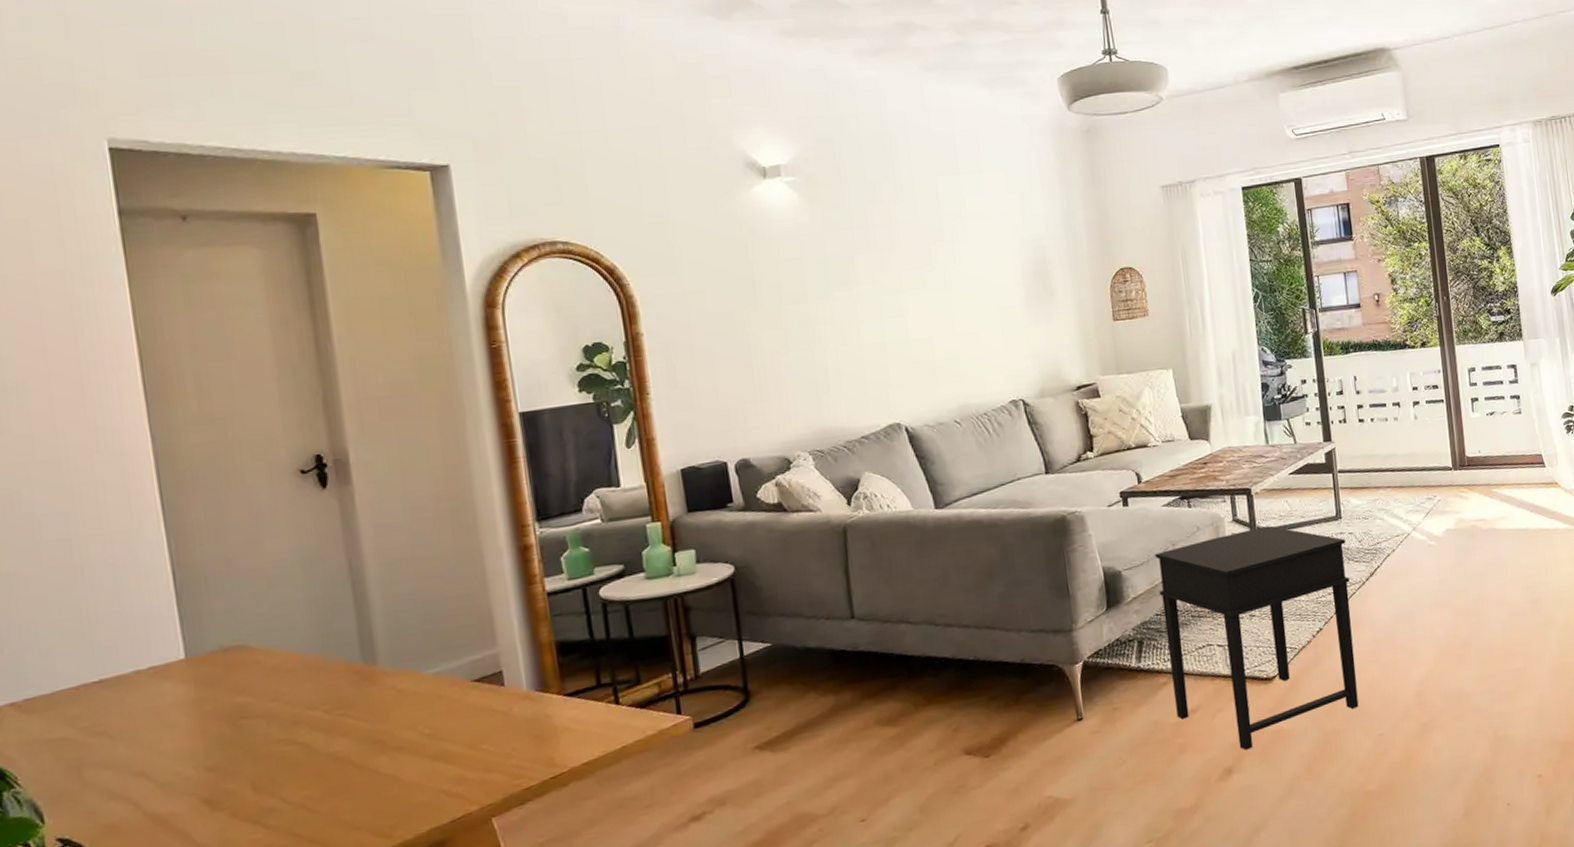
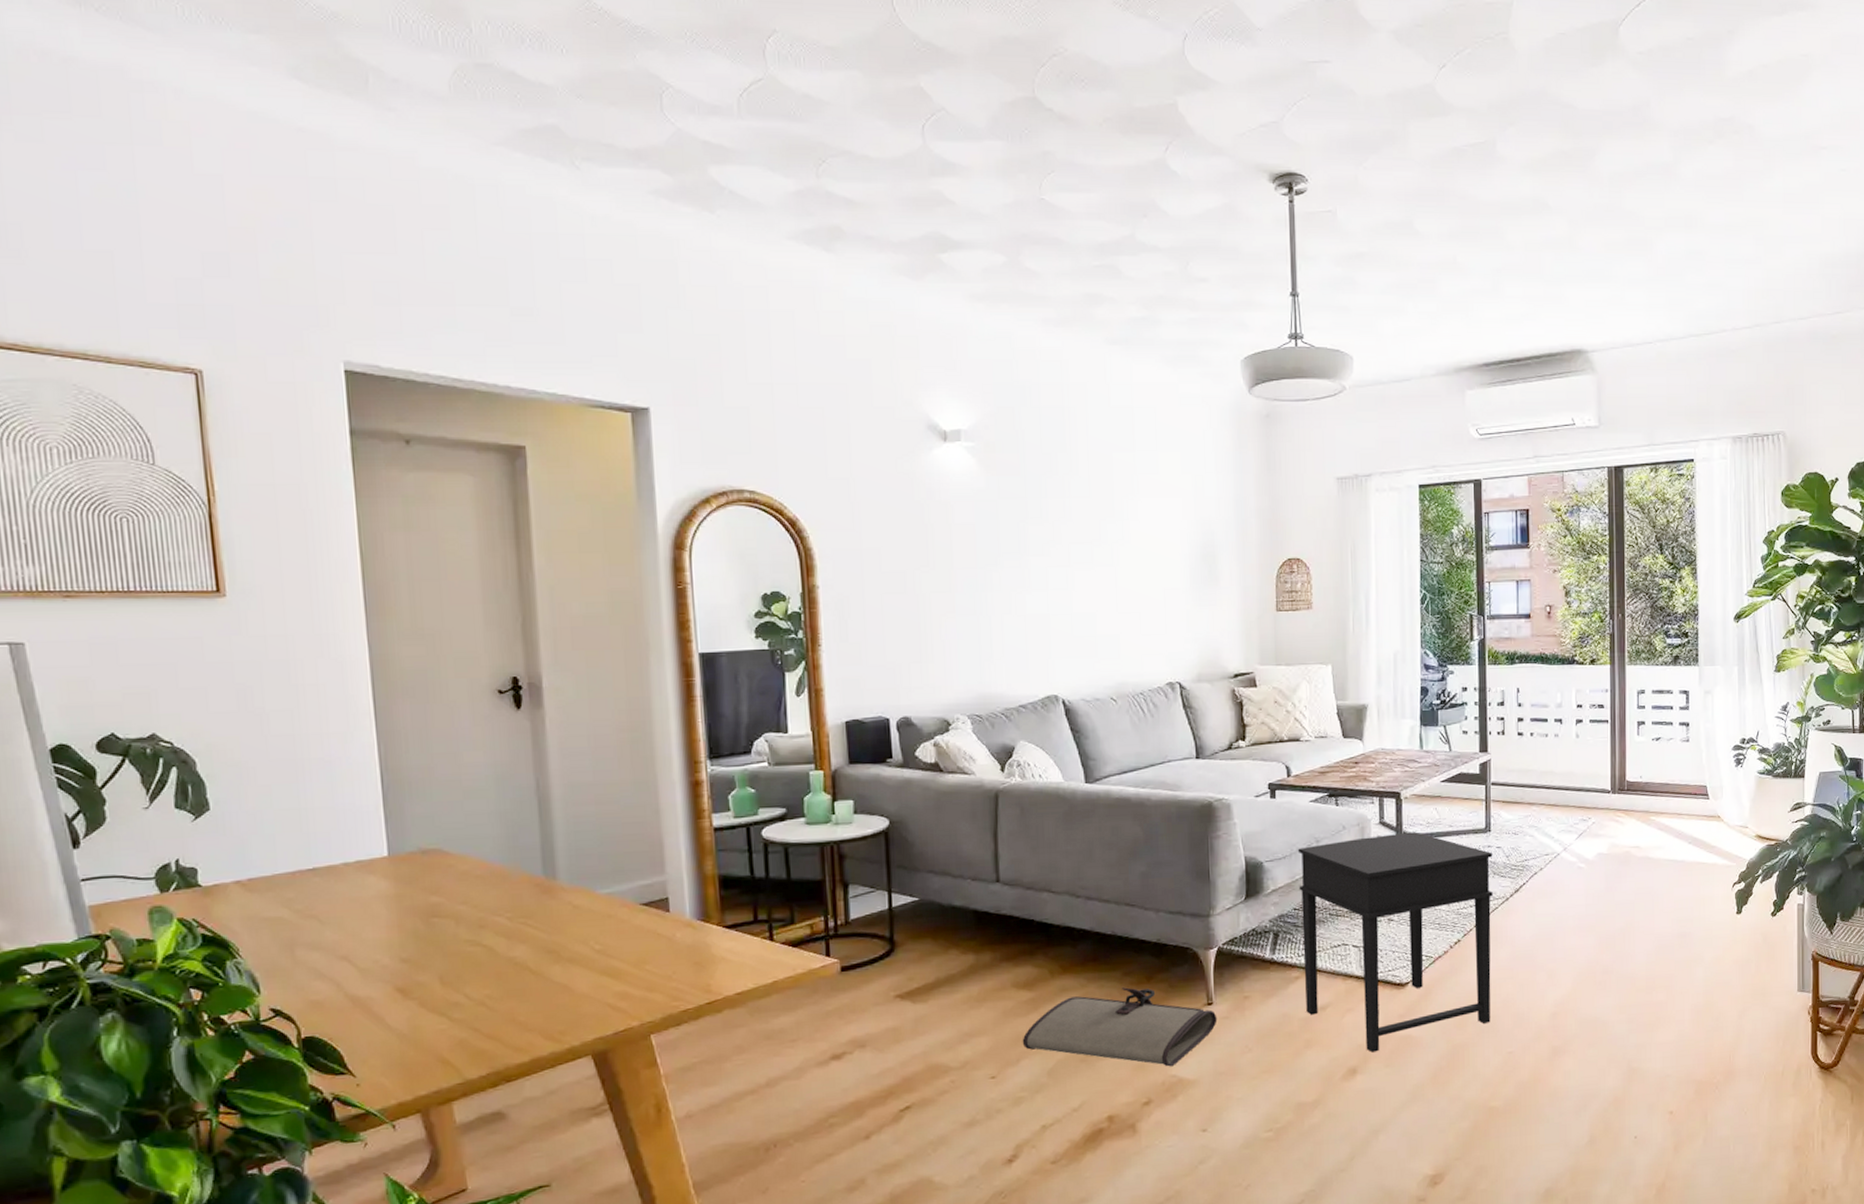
tool roll: none [890,710,1089,789] -> present [1022,987,1217,1067]

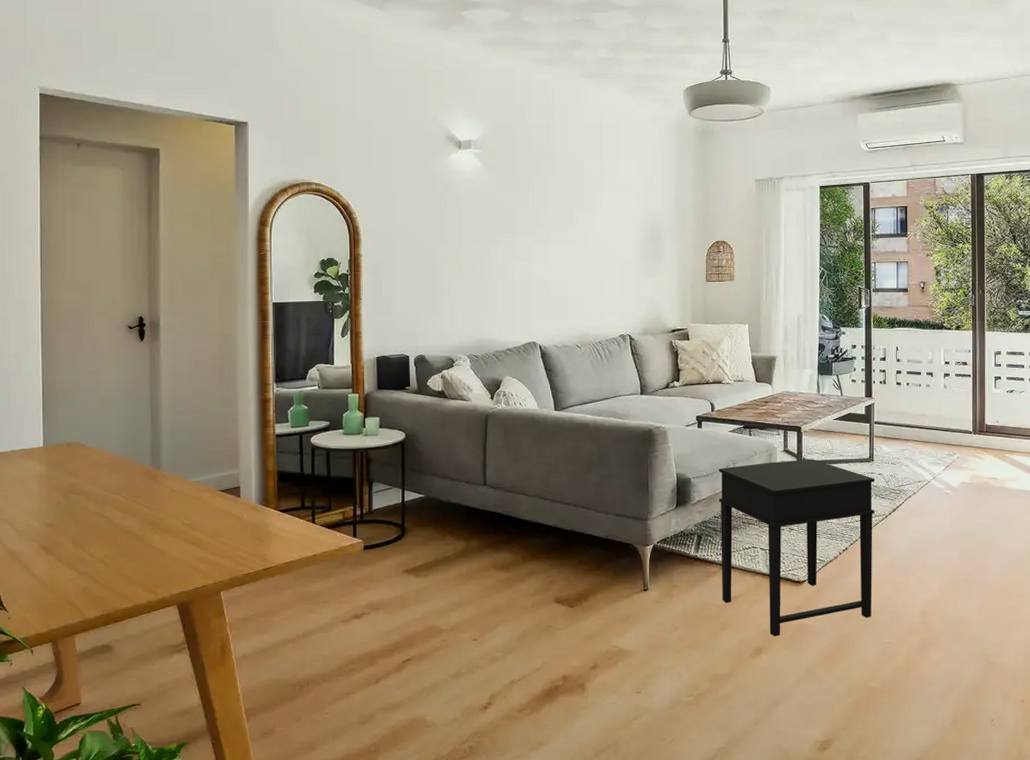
tool roll: present [1022,987,1217,1067] -> none [498,573,651,639]

